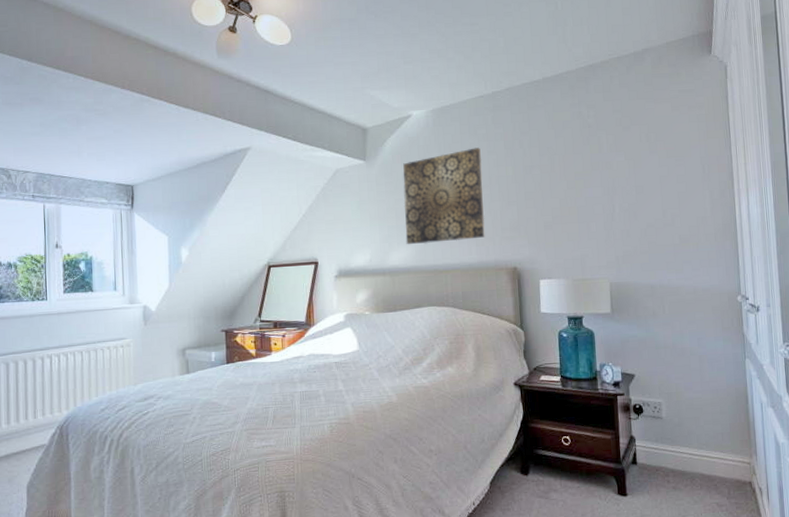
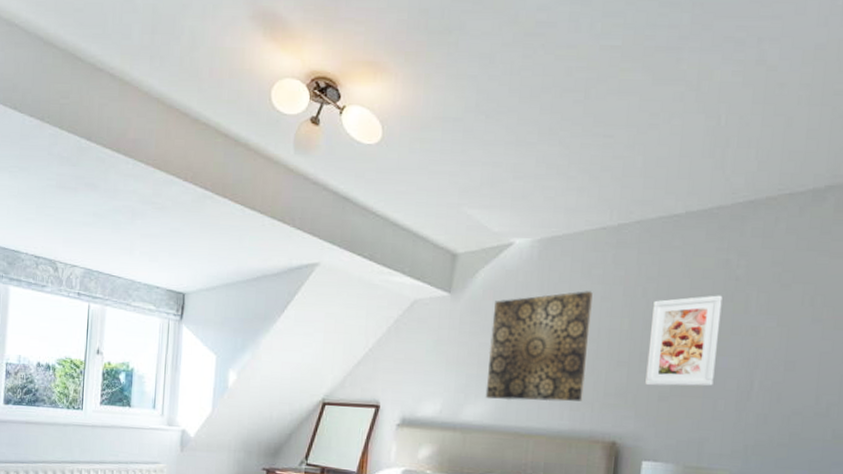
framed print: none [529,140,585,218] -> present [645,295,723,387]

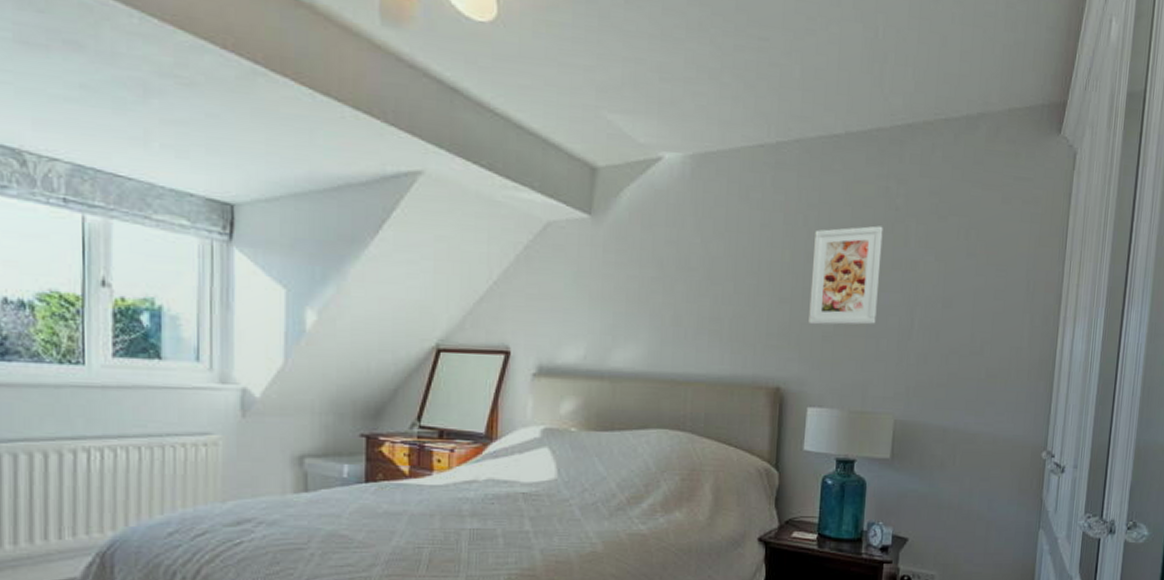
wall art: present [485,291,593,402] -> none [636,217,752,344]

